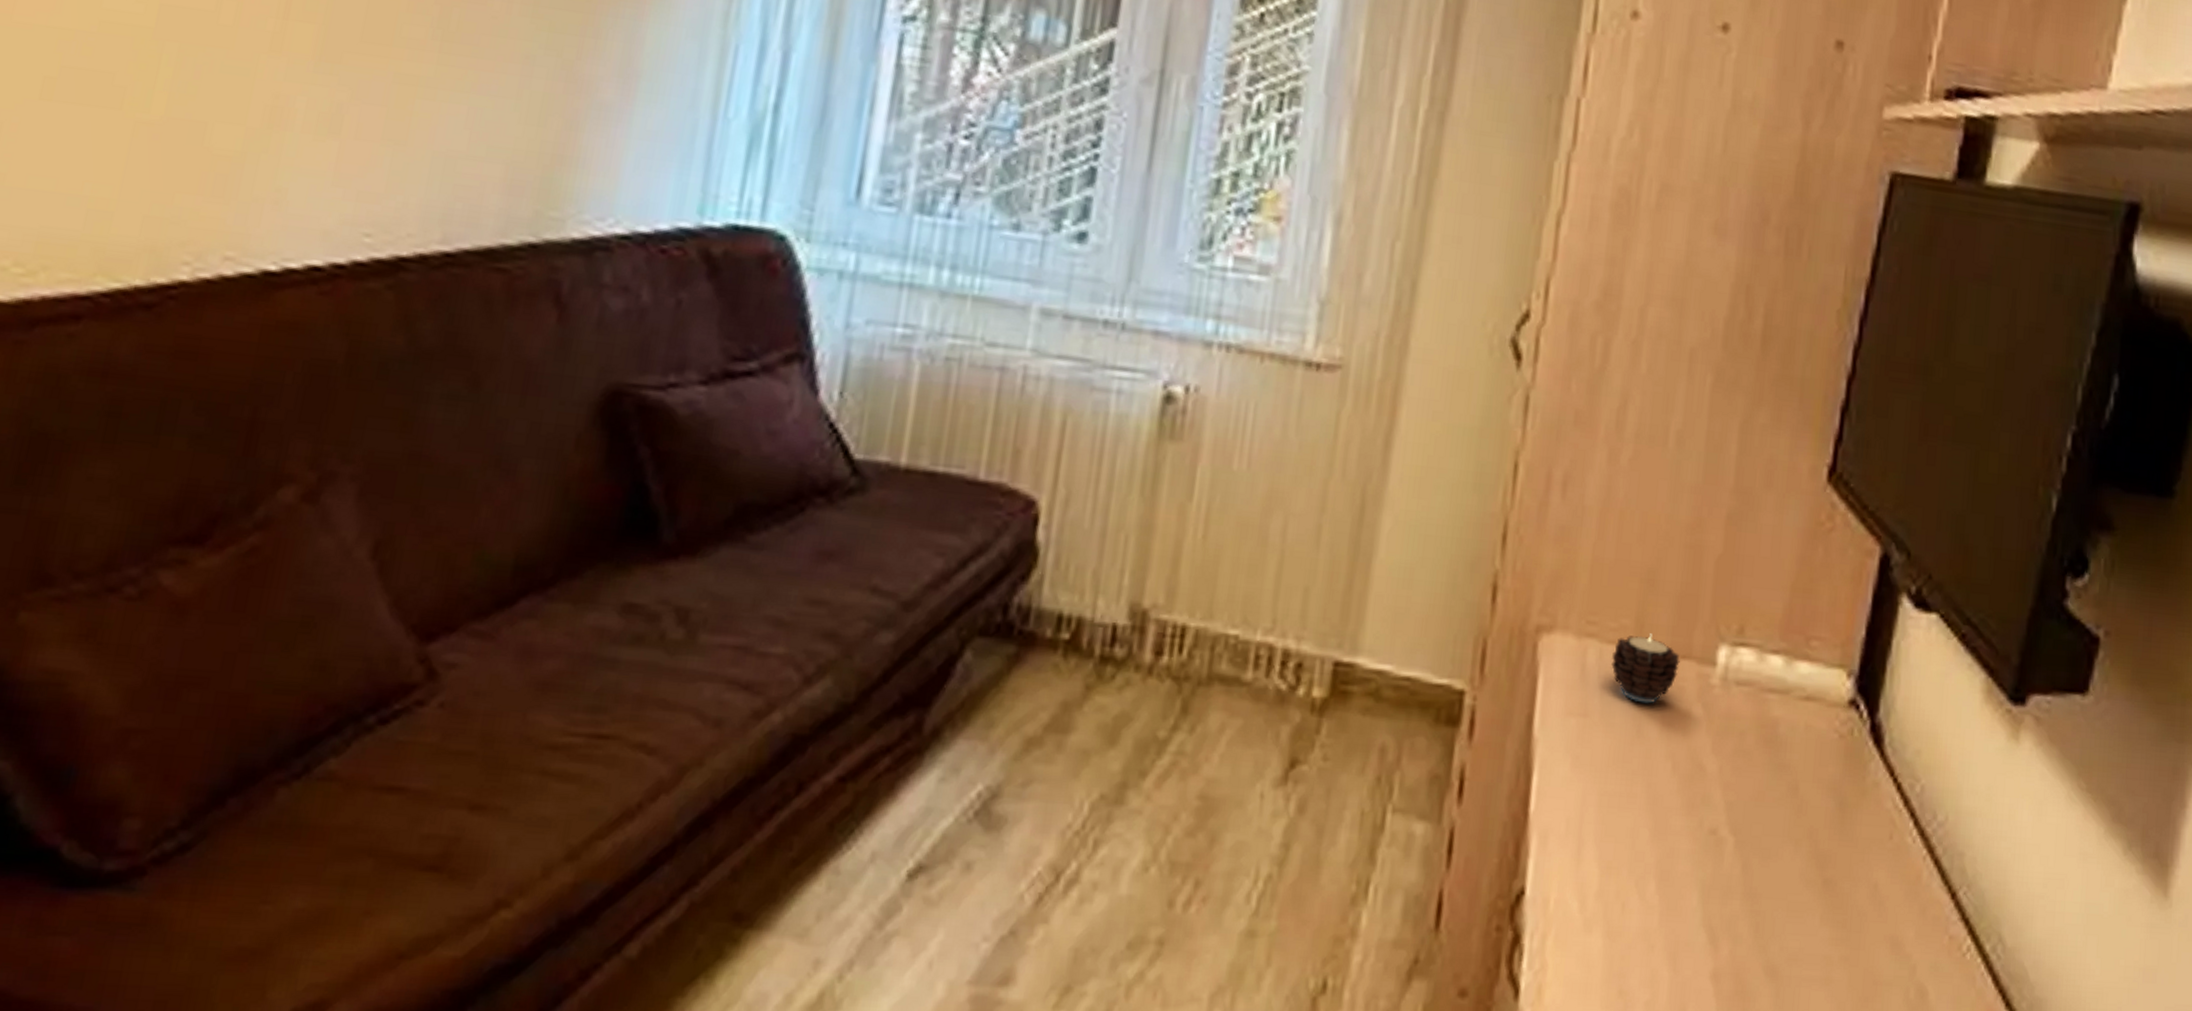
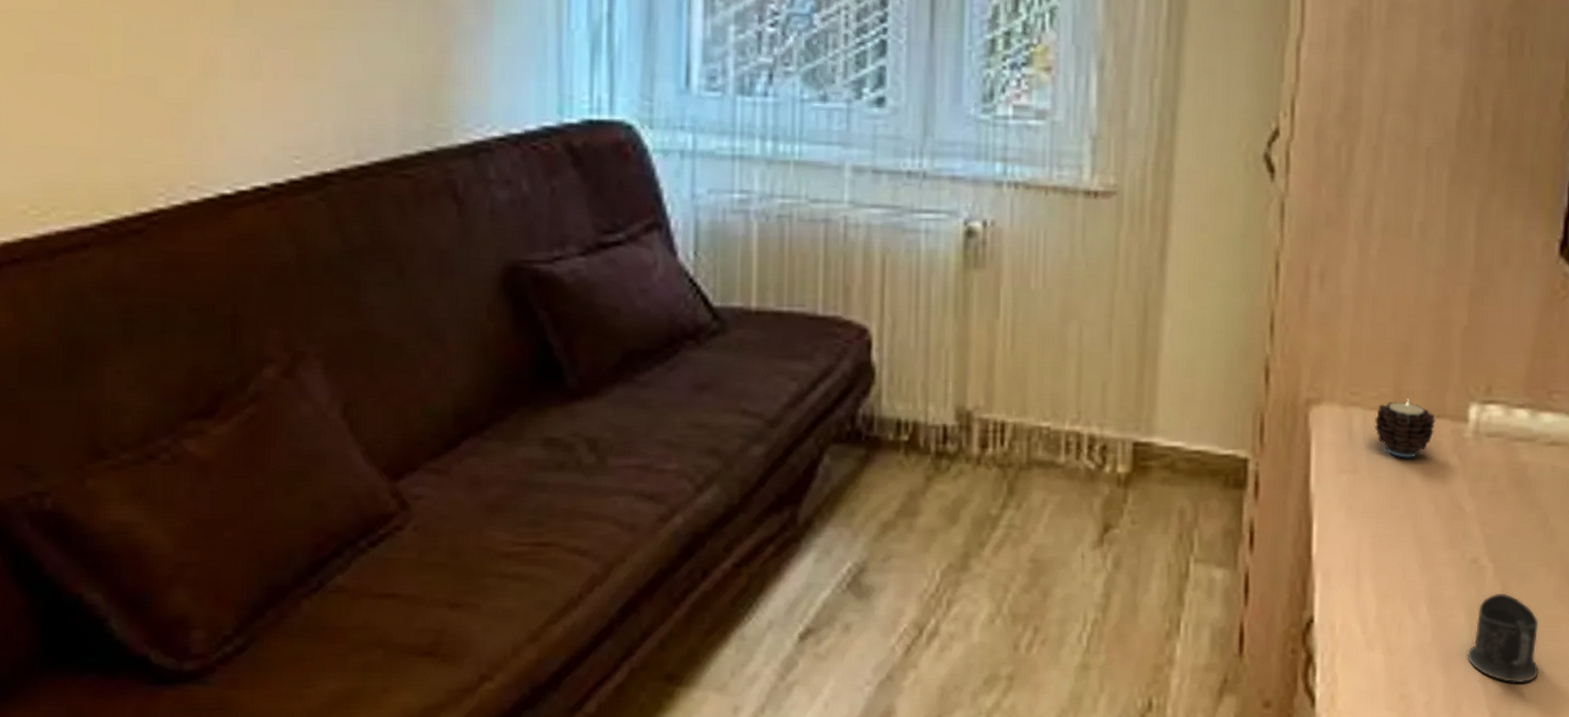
mug: none [1697,871,1782,984] -> present [1467,593,1539,684]

